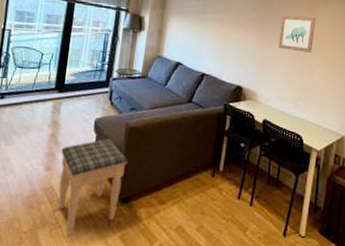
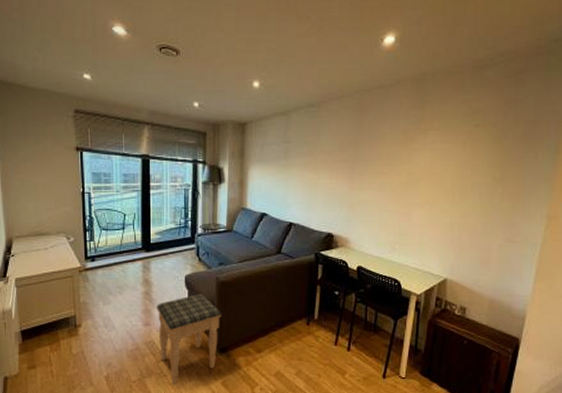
wall art: present [278,15,316,53] -> none [371,152,413,192]

